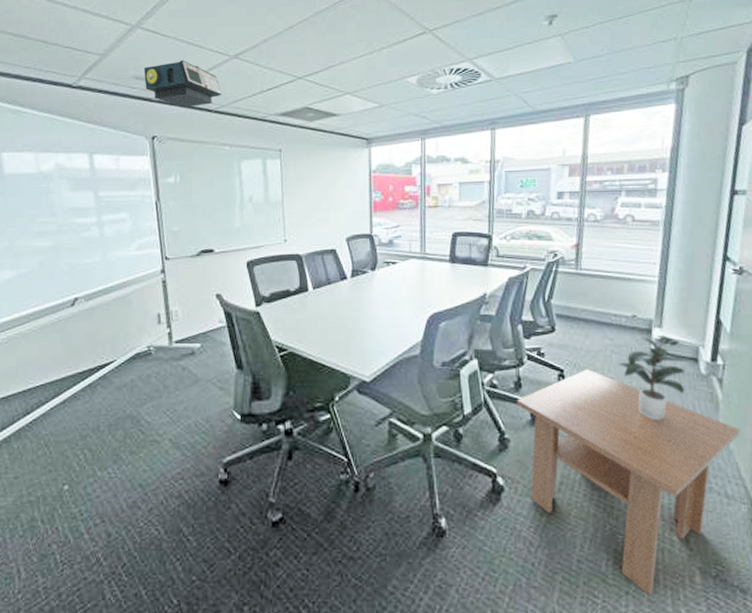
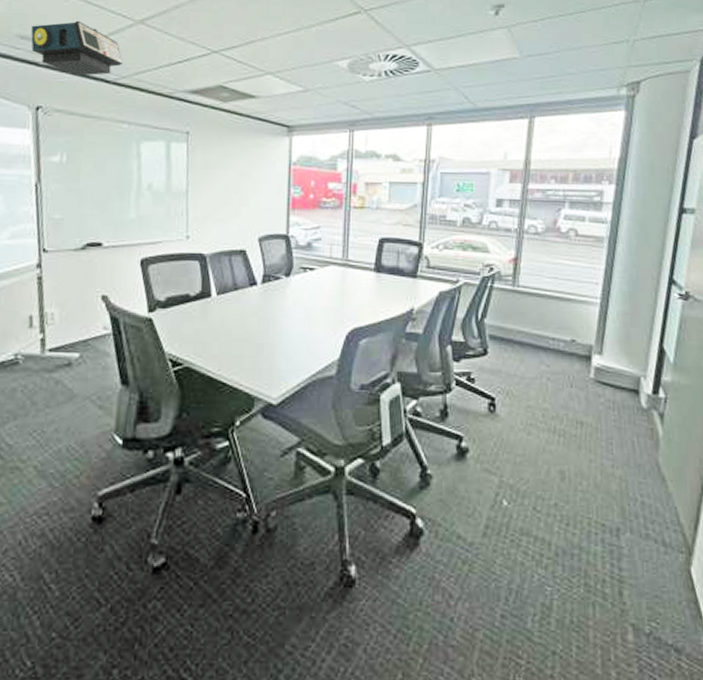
coffee table: present [516,369,740,595] -> none [441,398,680,656]
potted plant: present [618,334,688,420] -> none [554,362,628,458]

